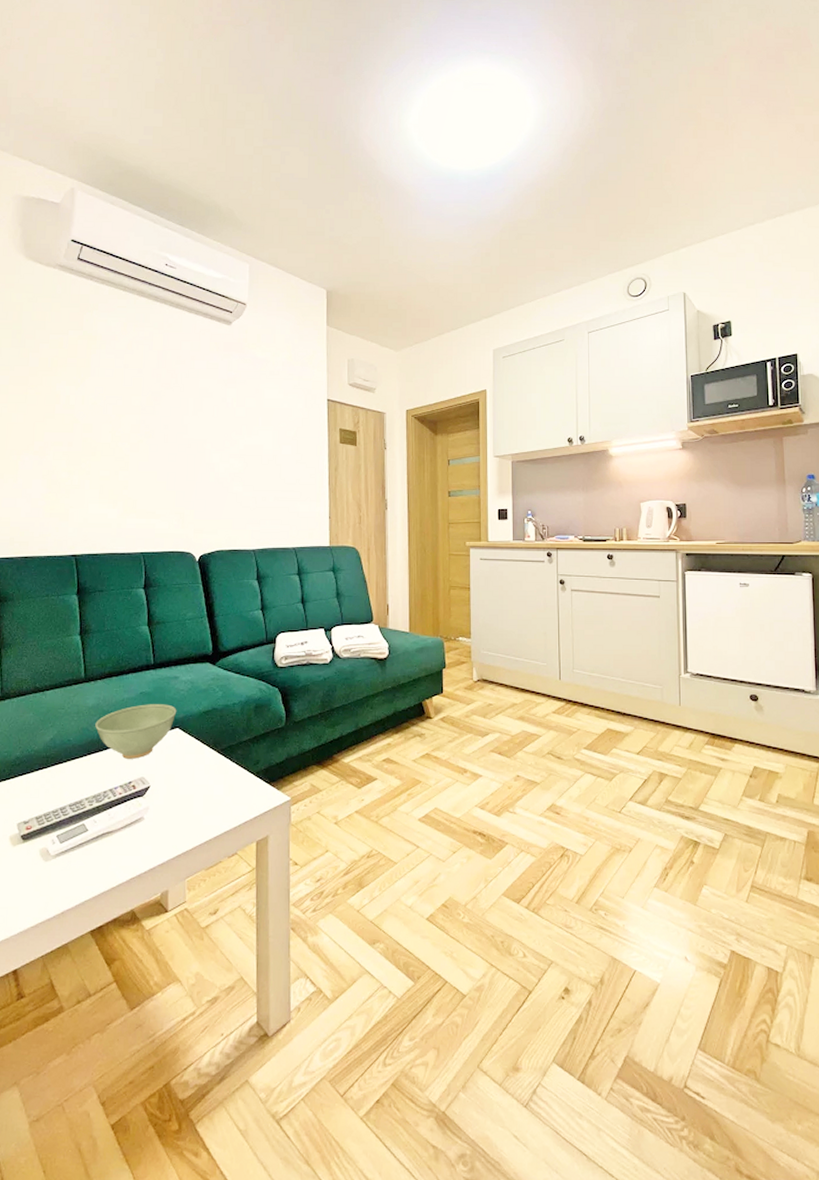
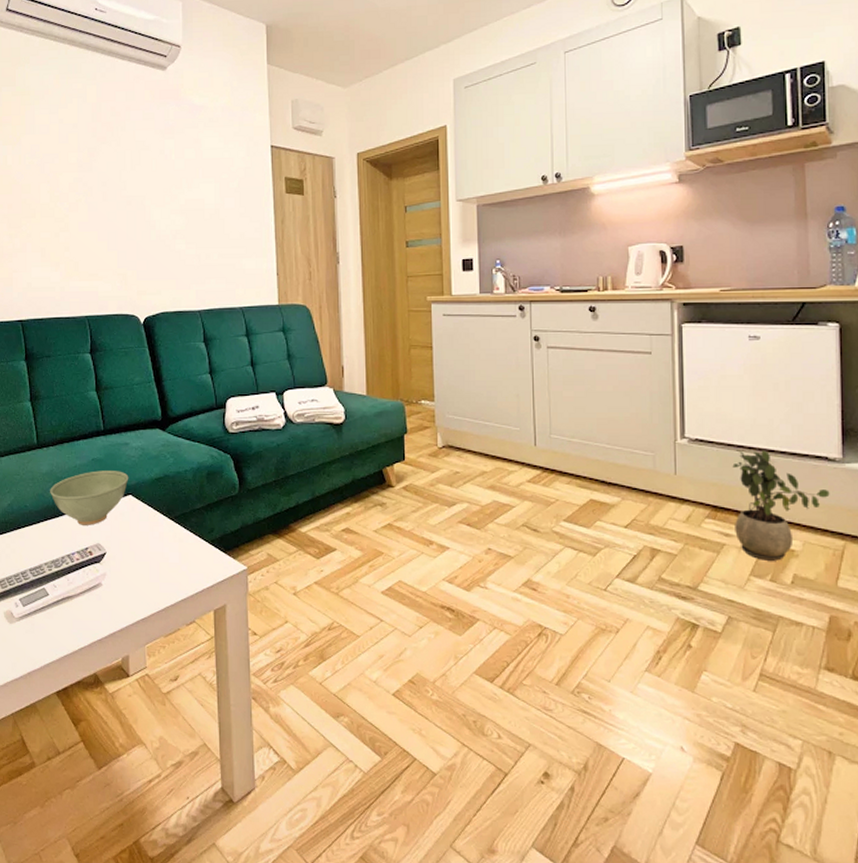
potted plant: none [727,683,806,782] -> present [732,450,830,561]

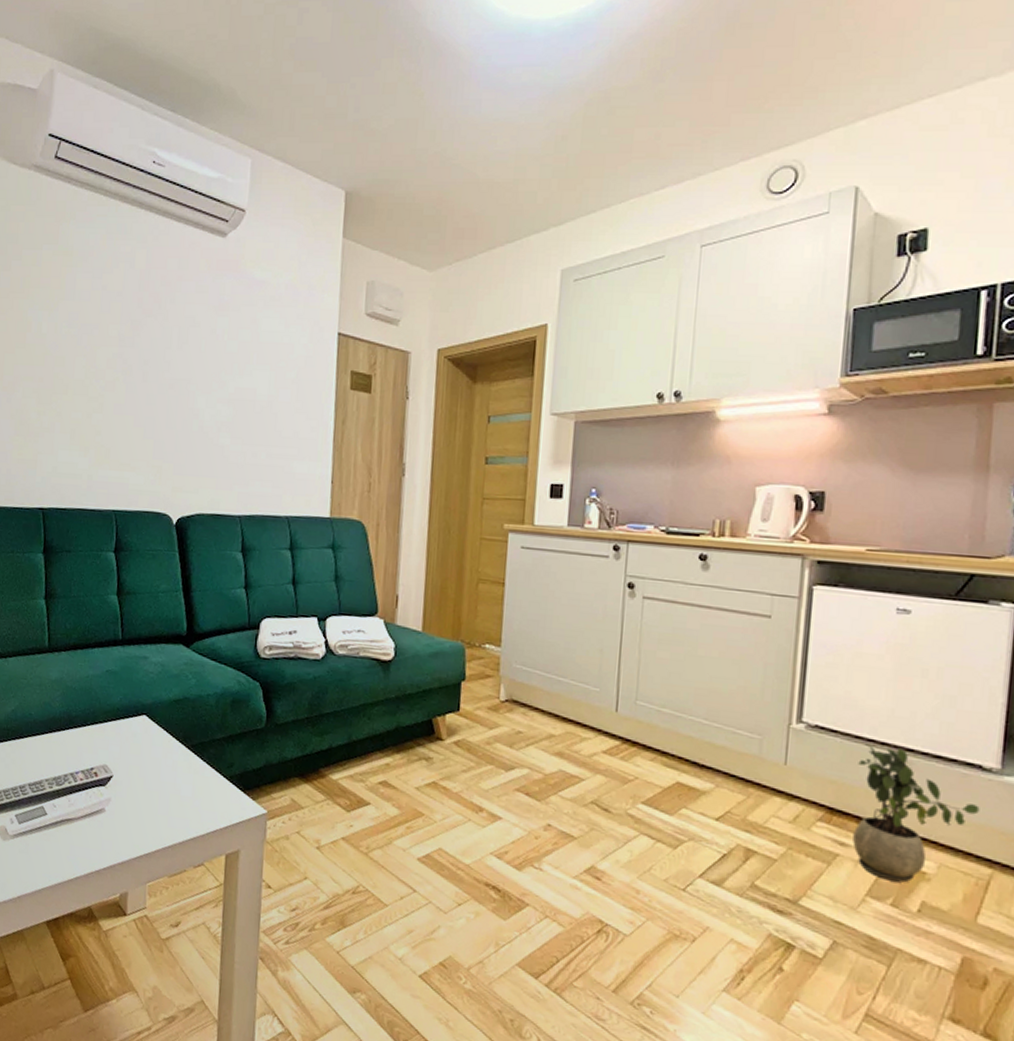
bowl: present [50,470,129,525] -> none [58,683,145,744]

